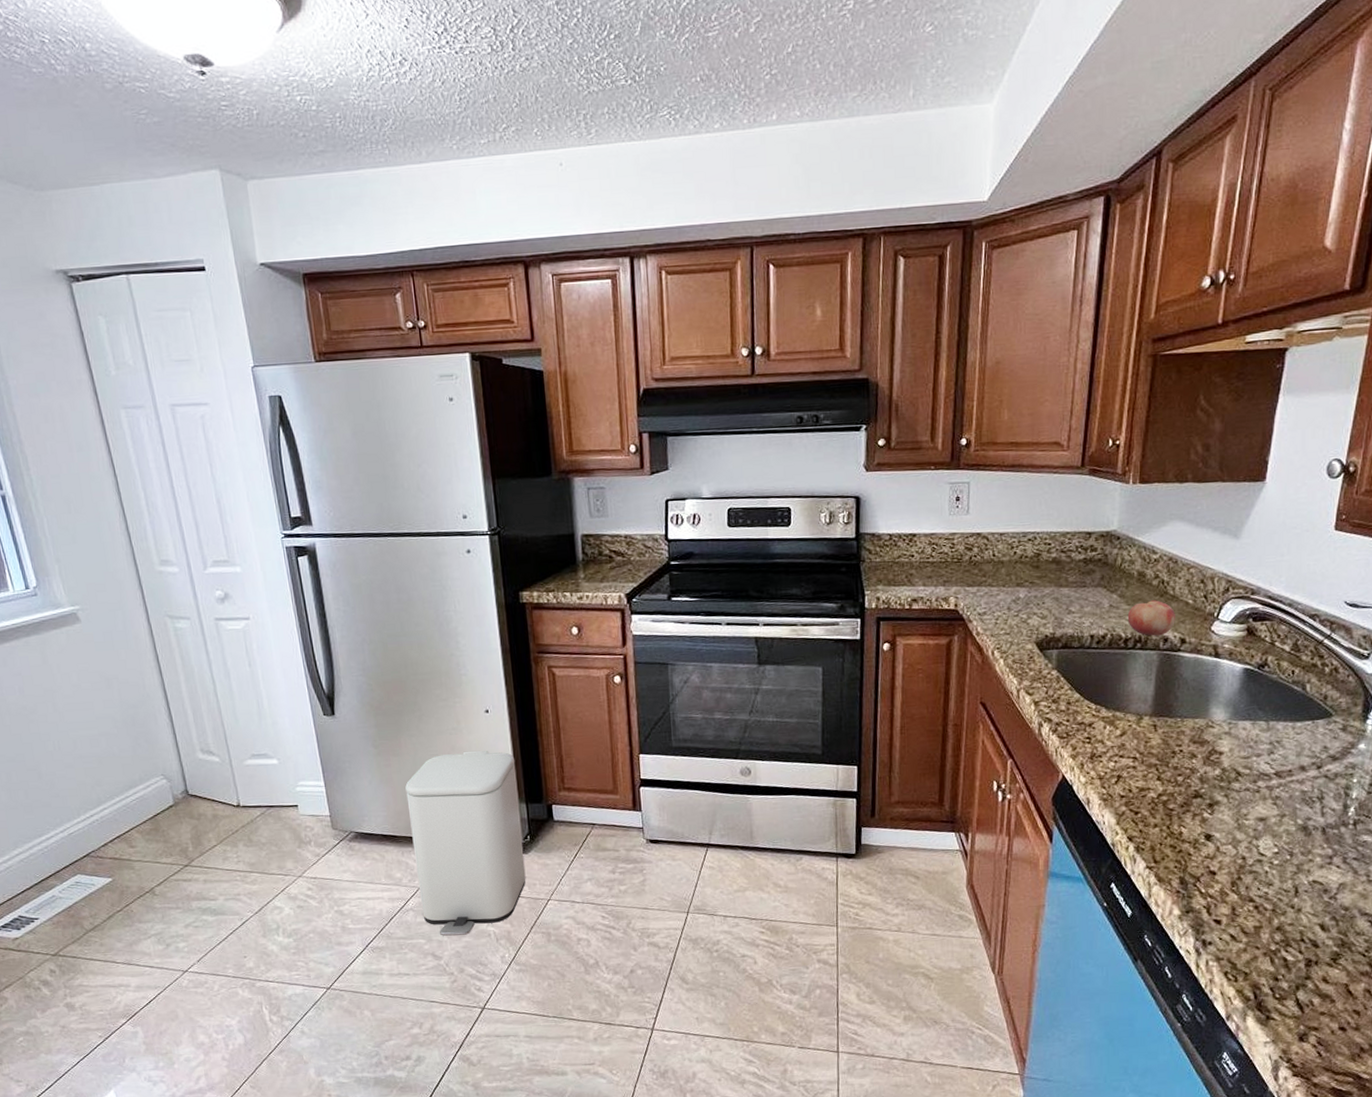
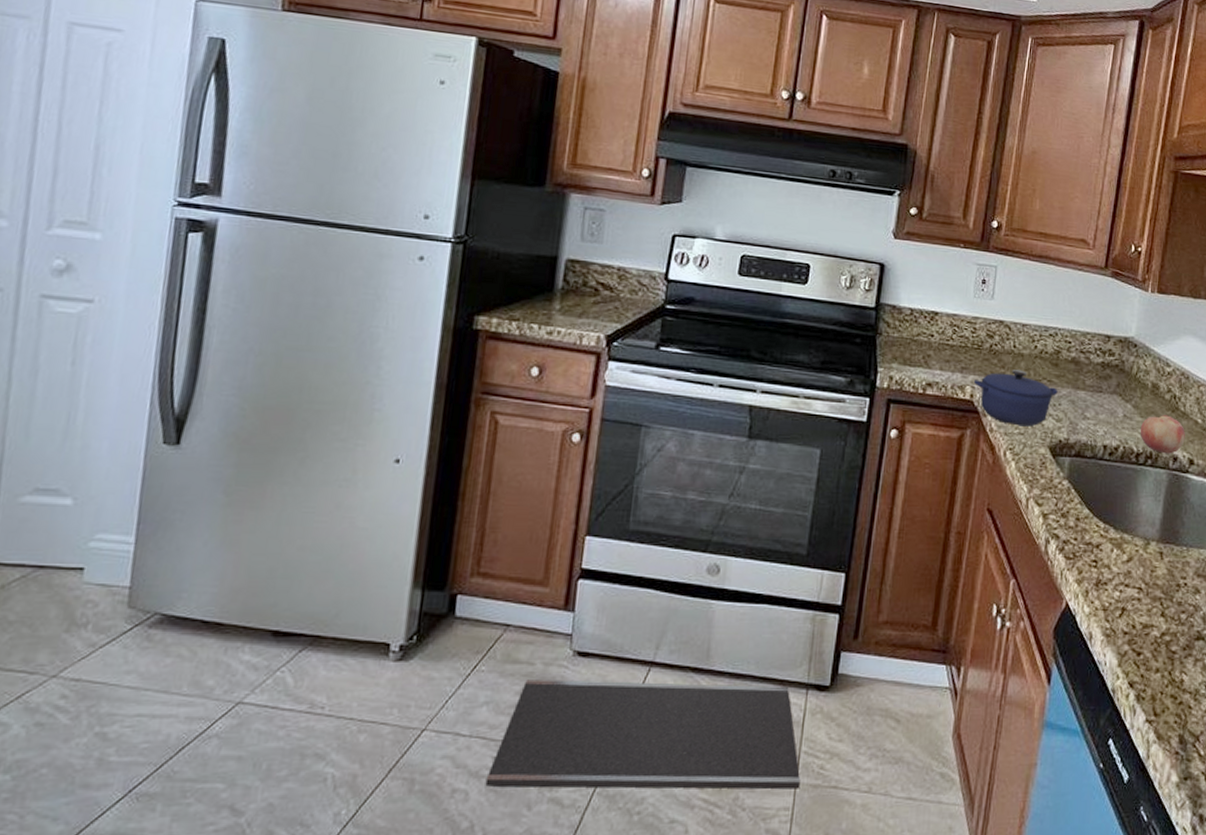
pedal bin: present [405,750,526,936] -> none [231,511,421,780]
door mat: none [600,856,841,936] -> present [485,680,801,789]
cooking pot: none [956,576,1041,627] -> present [973,370,1058,427]

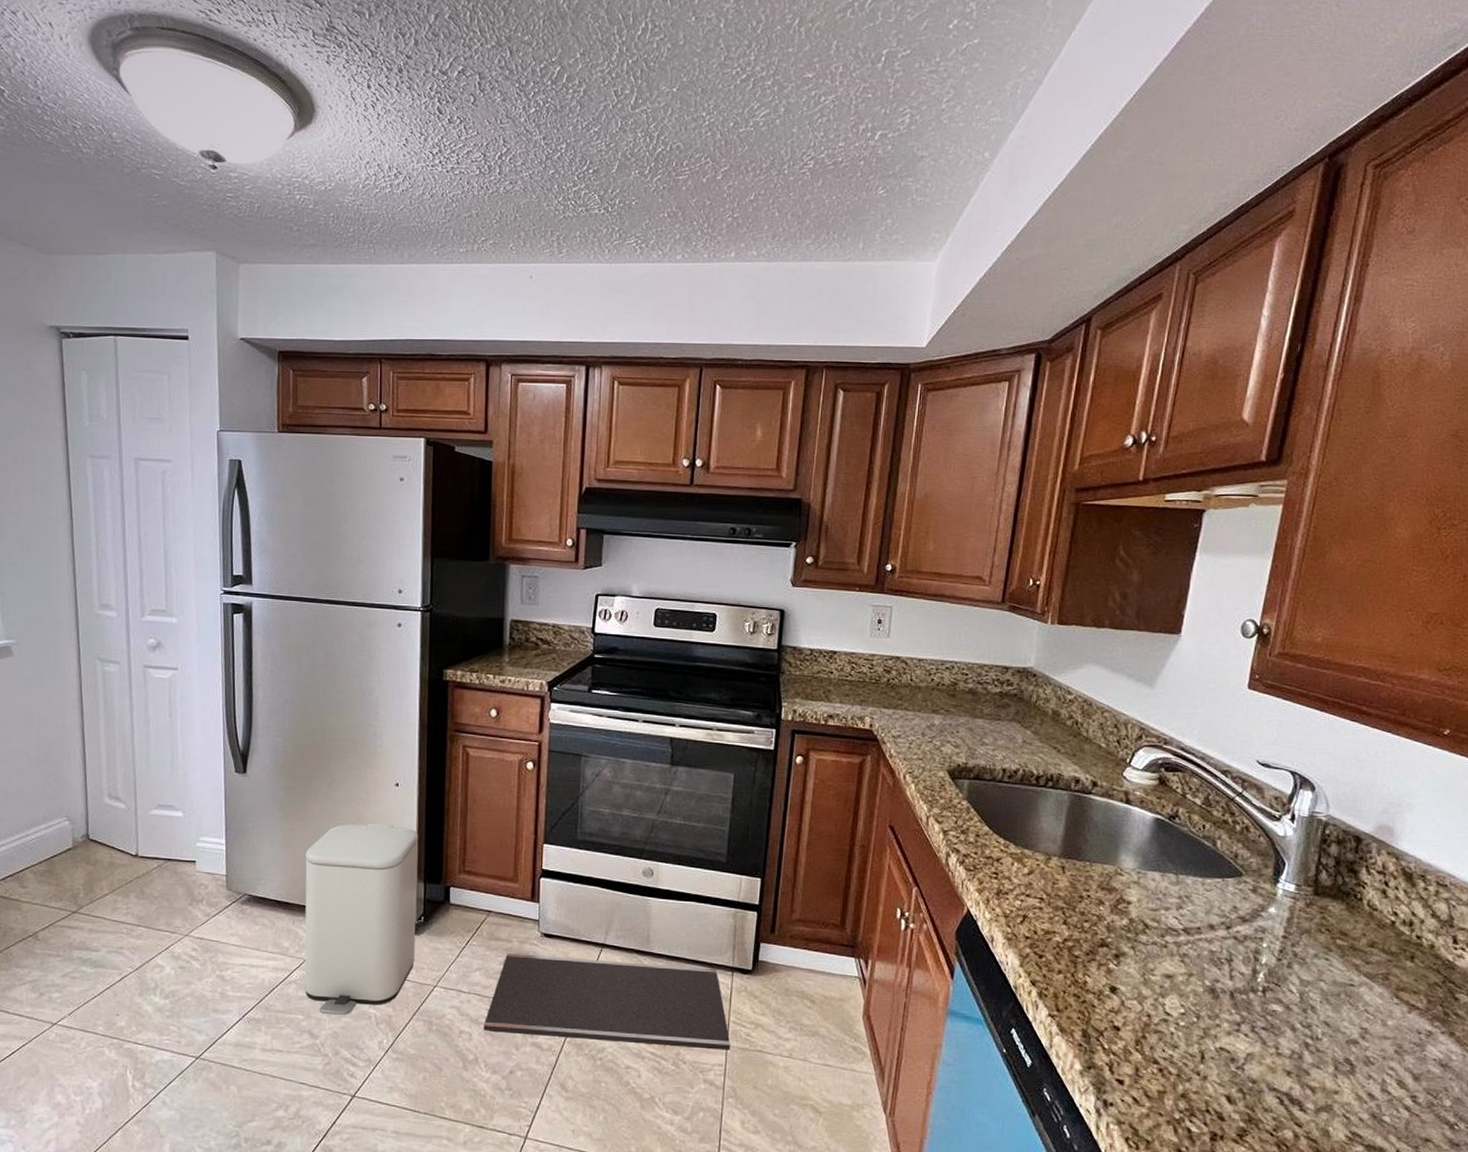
pedal bin: none [231,511,421,780] -> present [304,823,419,1016]
cooking pot: present [973,370,1058,427] -> none [872,701,956,753]
fruit: present [1140,415,1185,454] -> none [1040,740,1088,777]

